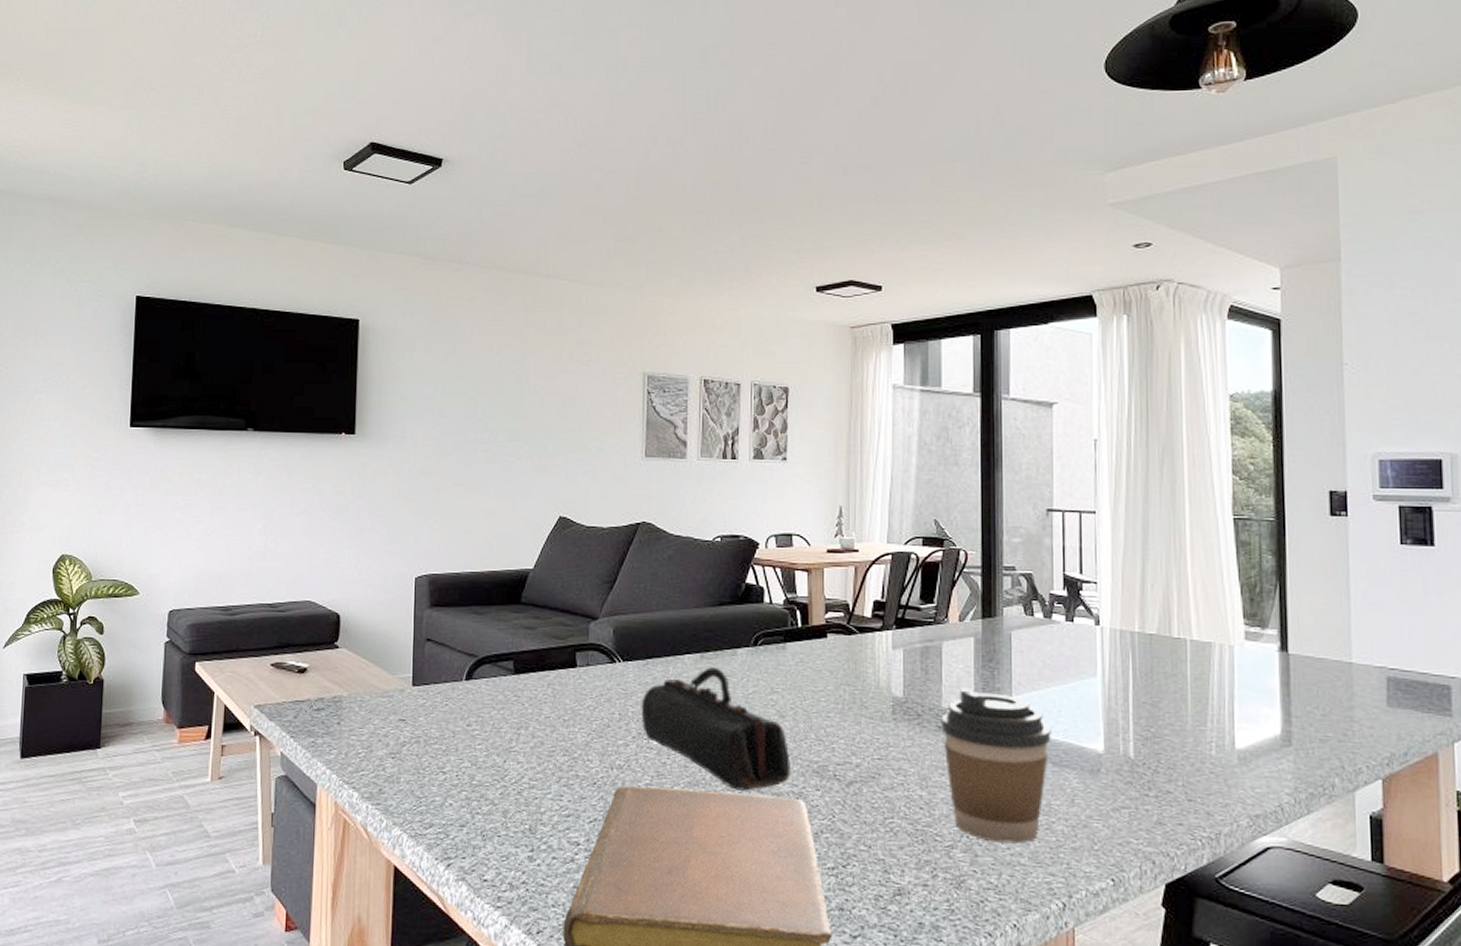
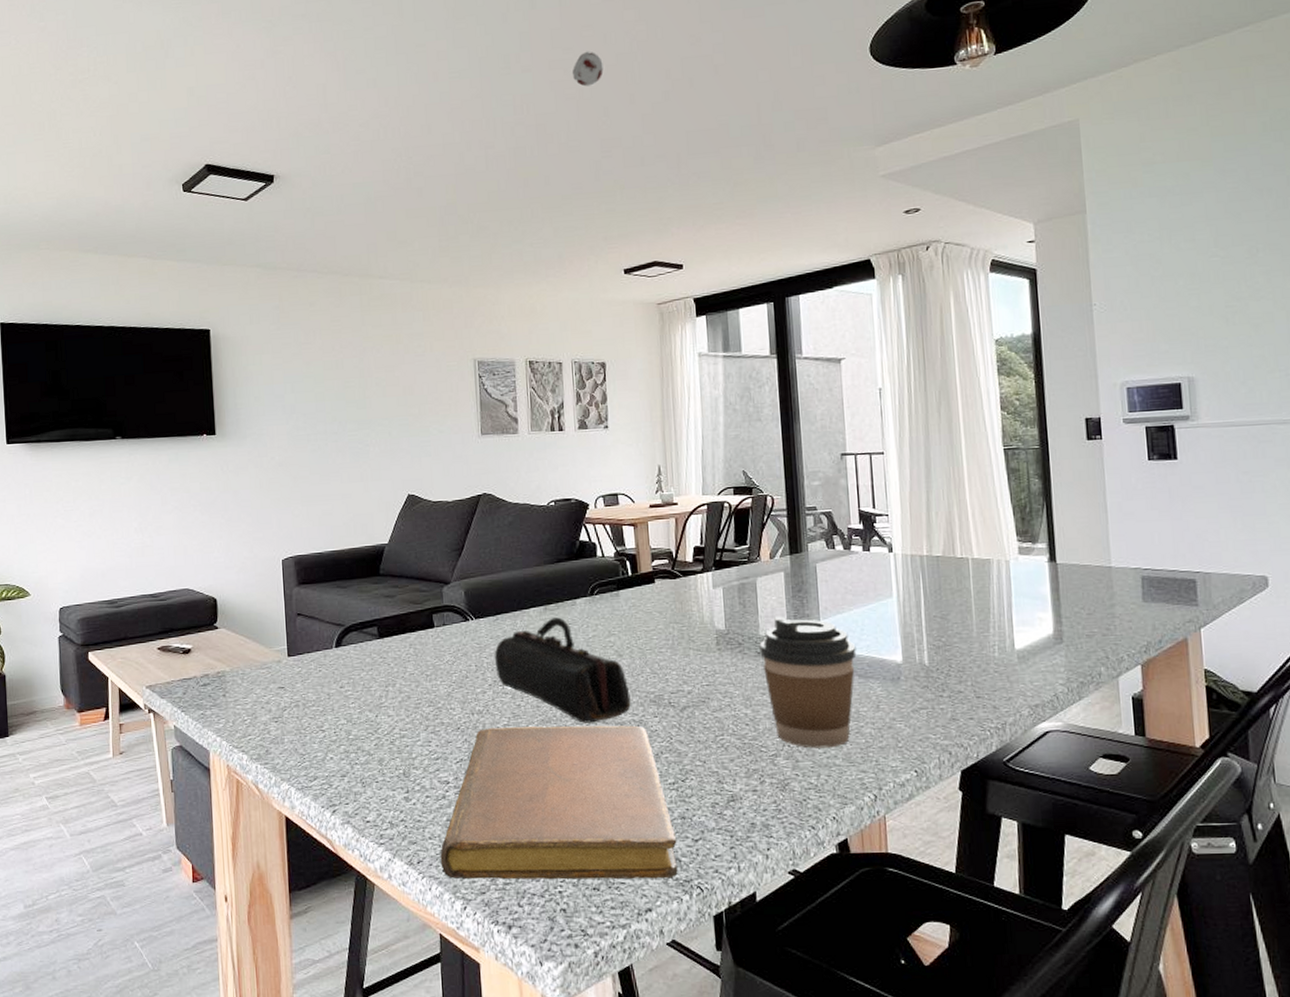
smoke detector: none [773,48,808,86] -> present [572,51,604,87]

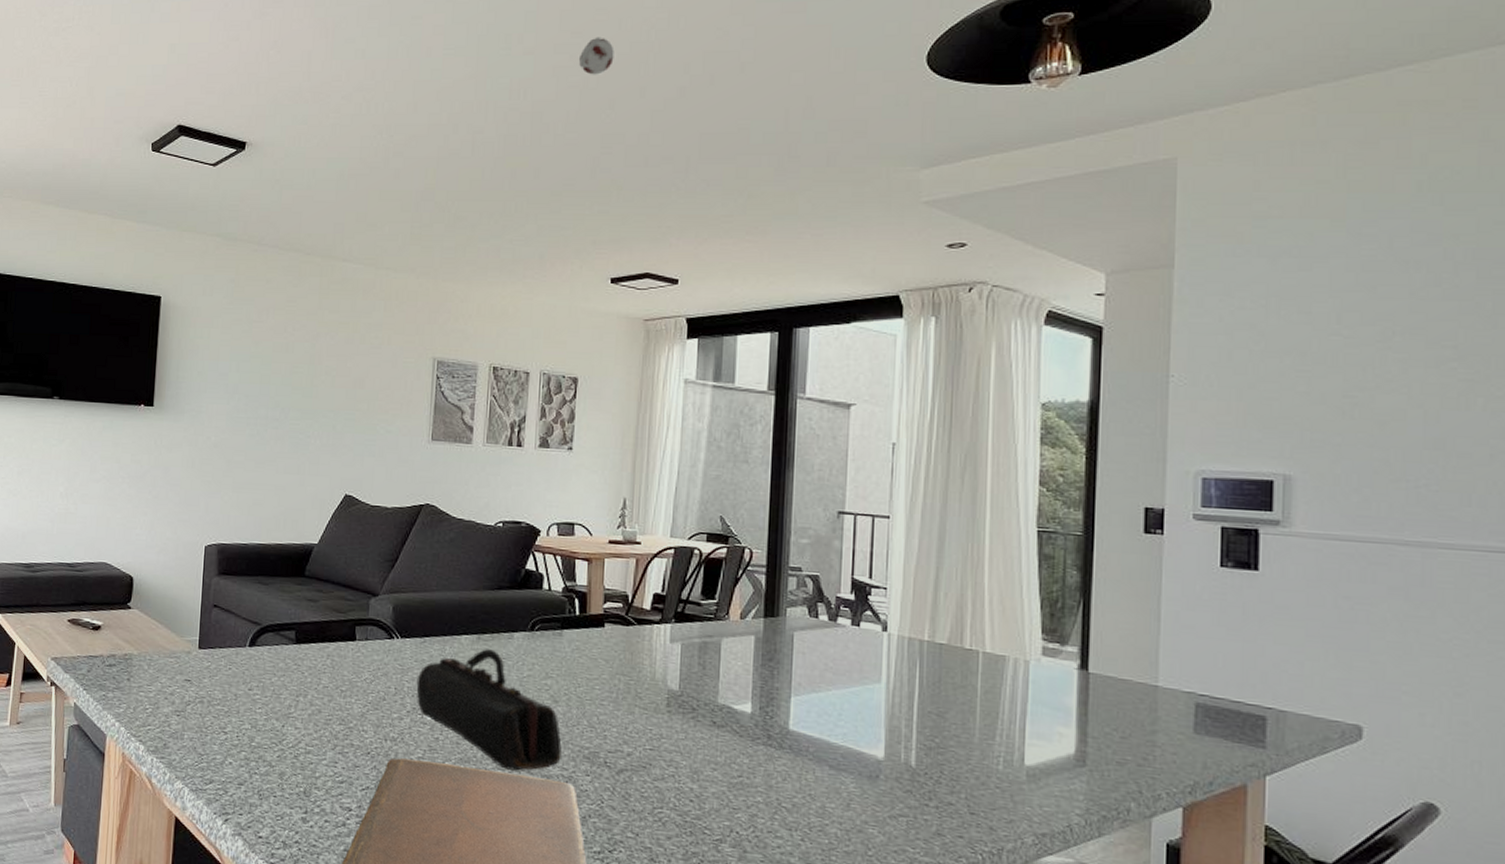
coffee cup: present [759,616,856,748] -> none [716,684,830,843]

